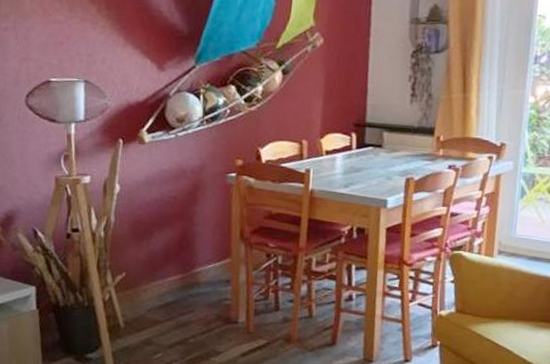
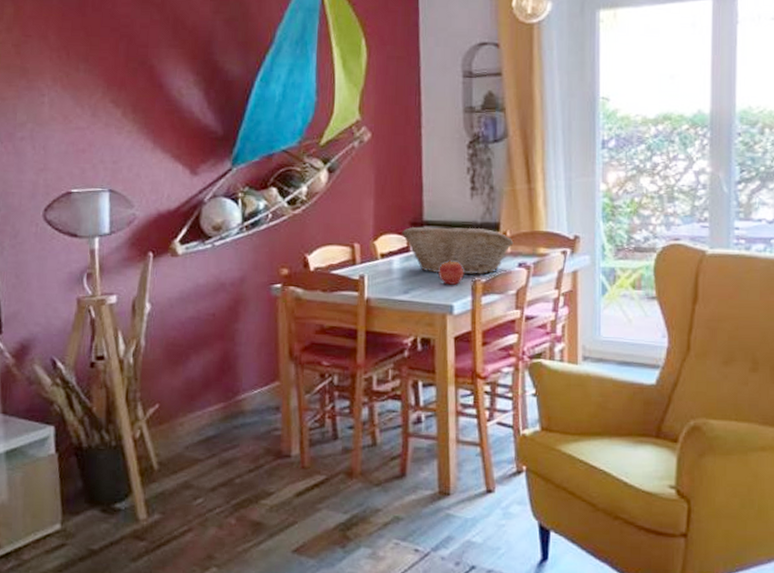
fruit basket: none [346,127,446,174] -> present [402,226,514,274]
apple: none [376,159,400,182] -> present [439,259,464,285]

